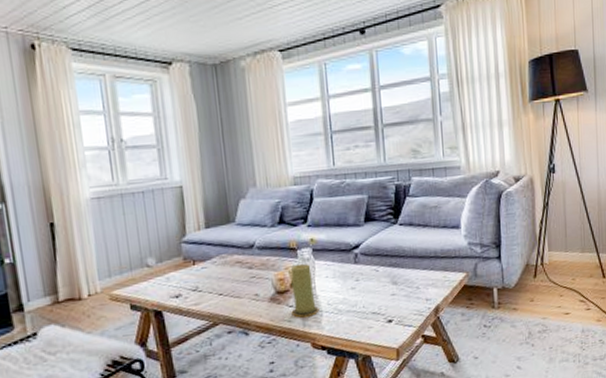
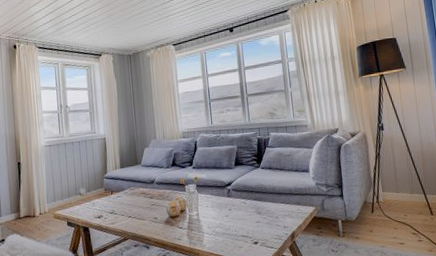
candle: present [290,263,319,318] -> none [180,196,202,237]

